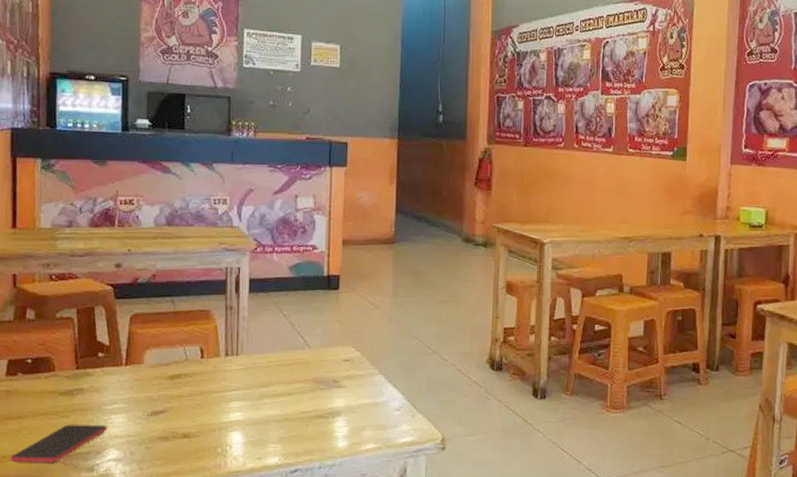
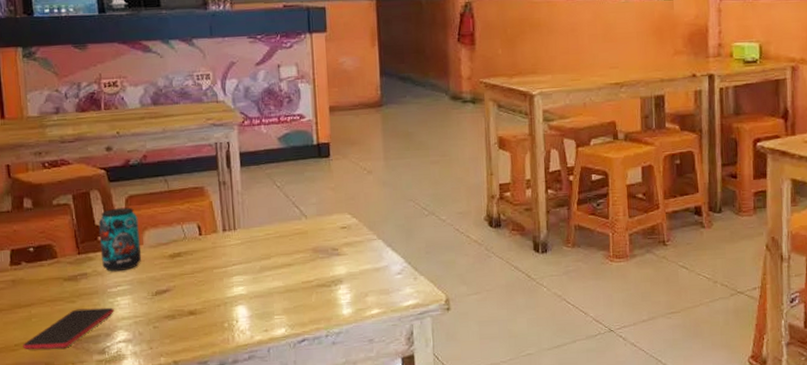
beverage can: none [99,325,141,389] -> present [98,207,142,272]

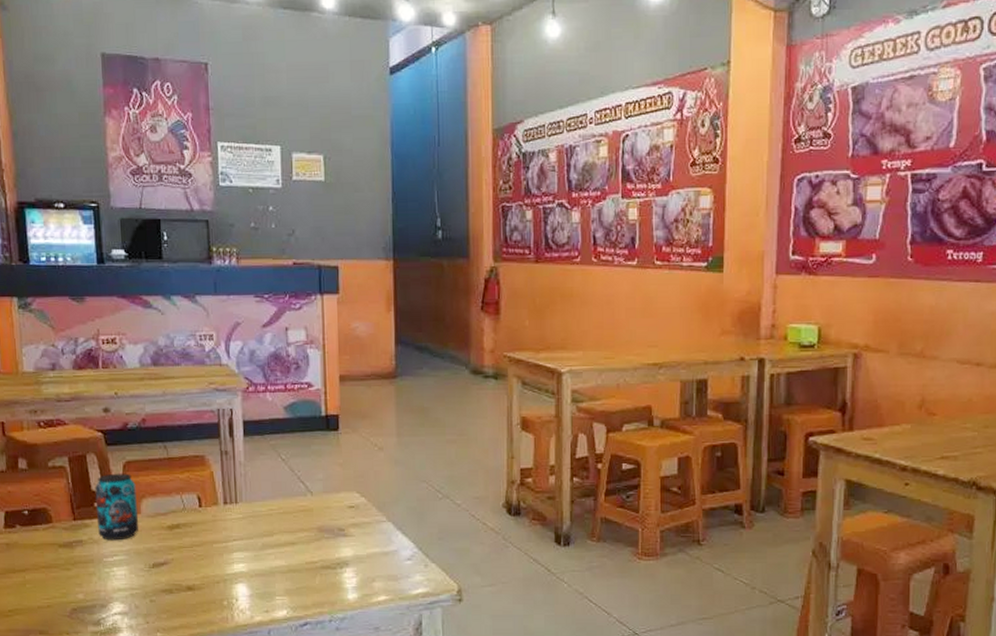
smartphone: present [23,307,114,350] -> none [17,577,110,617]

